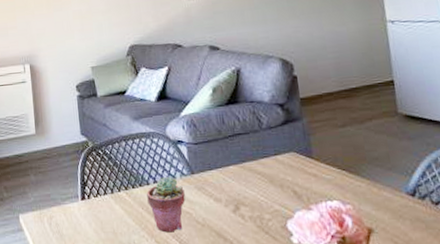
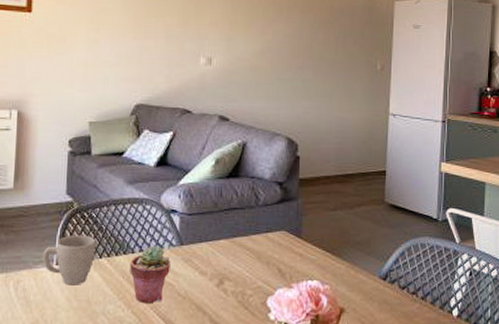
mug: none [68,171,114,219] -> present [42,235,96,285]

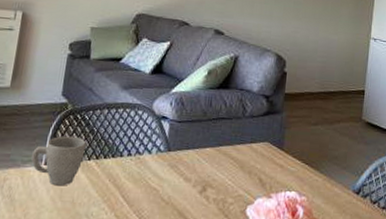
potted succulent: present [130,245,170,304] -> none [116,150,157,208]

